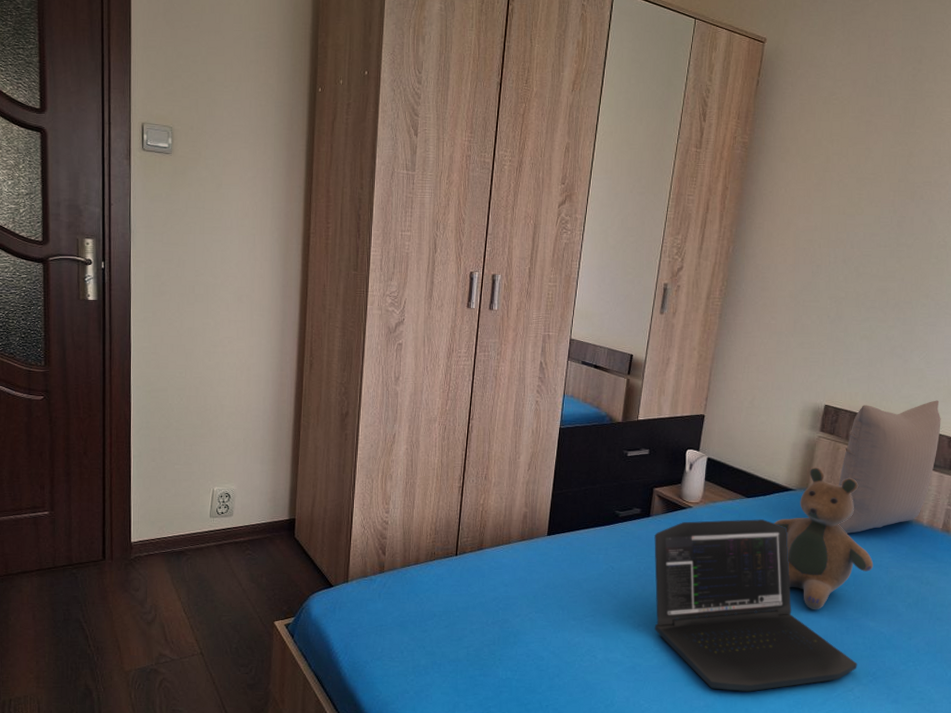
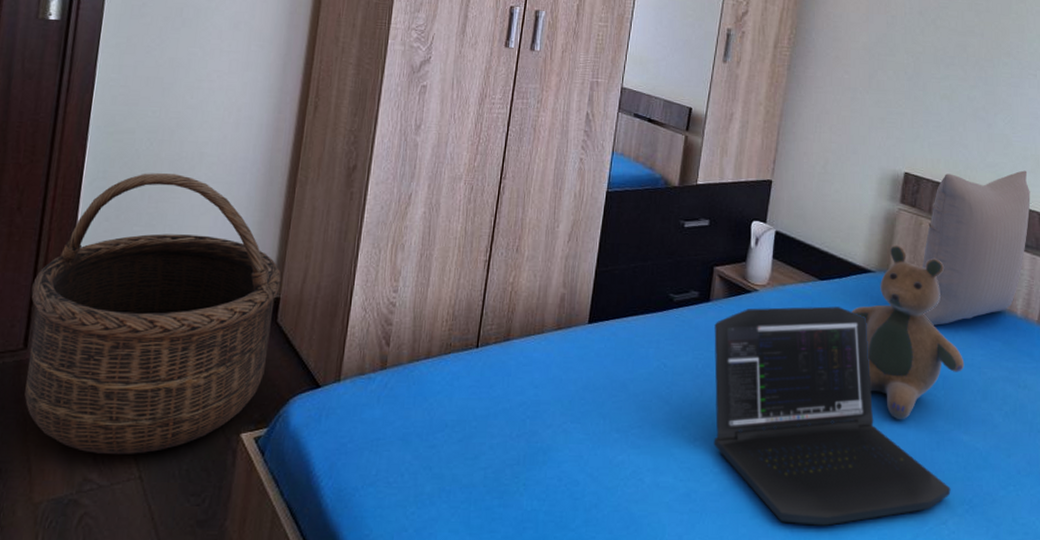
basket: none [103,422,295,637] -> present [24,173,281,455]

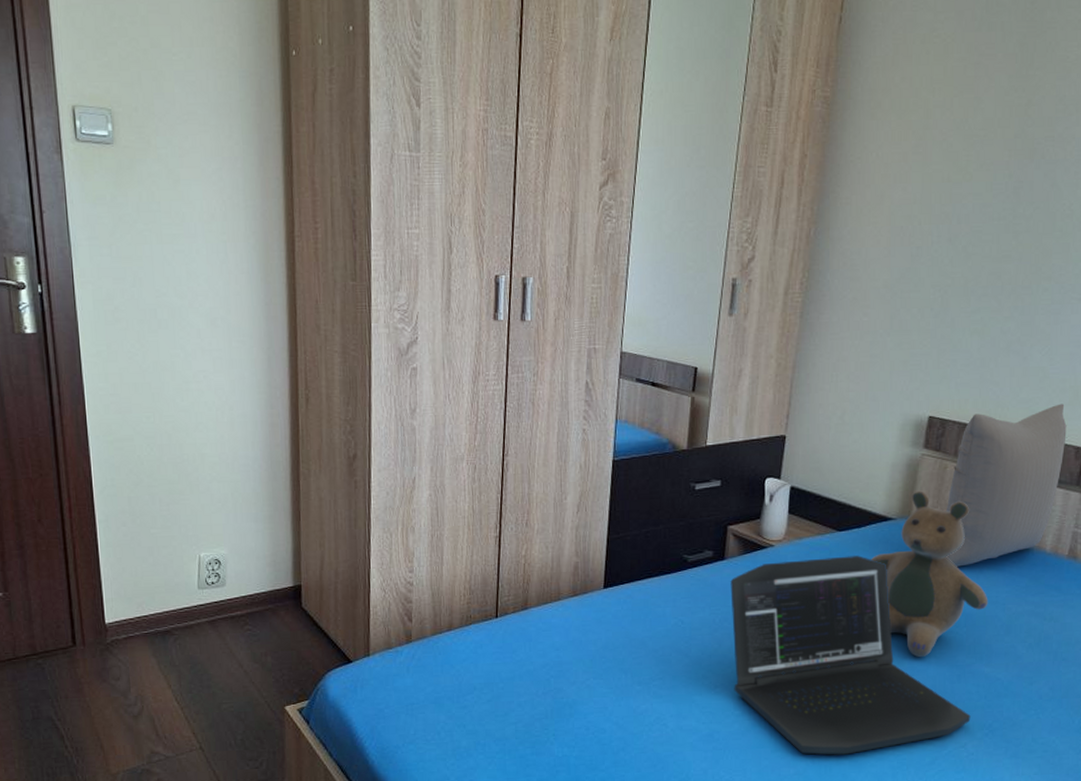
basket: present [24,173,281,455] -> none [68,476,300,731]

